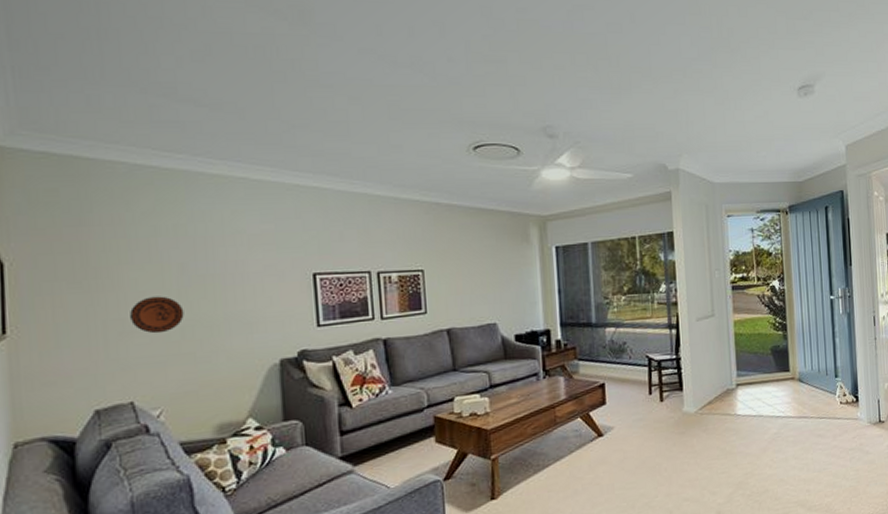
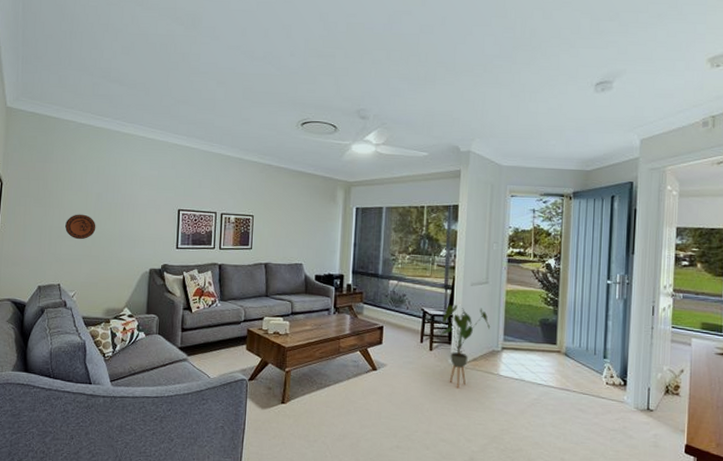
house plant: none [670,344,722,438] -> present [441,304,491,388]

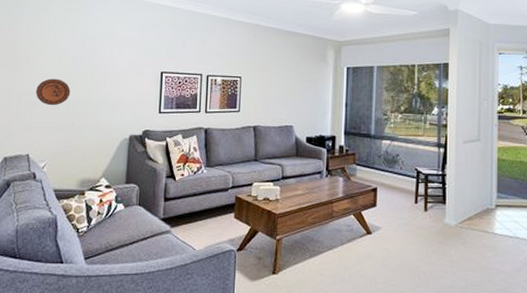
house plant: present [441,304,491,388] -> none [435,162,484,248]

